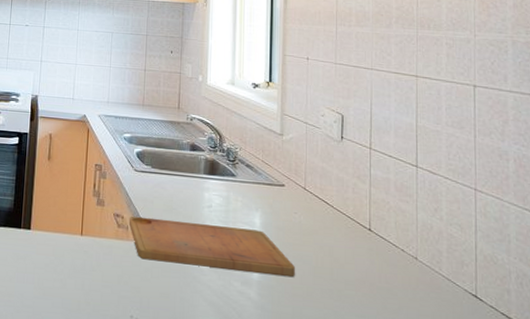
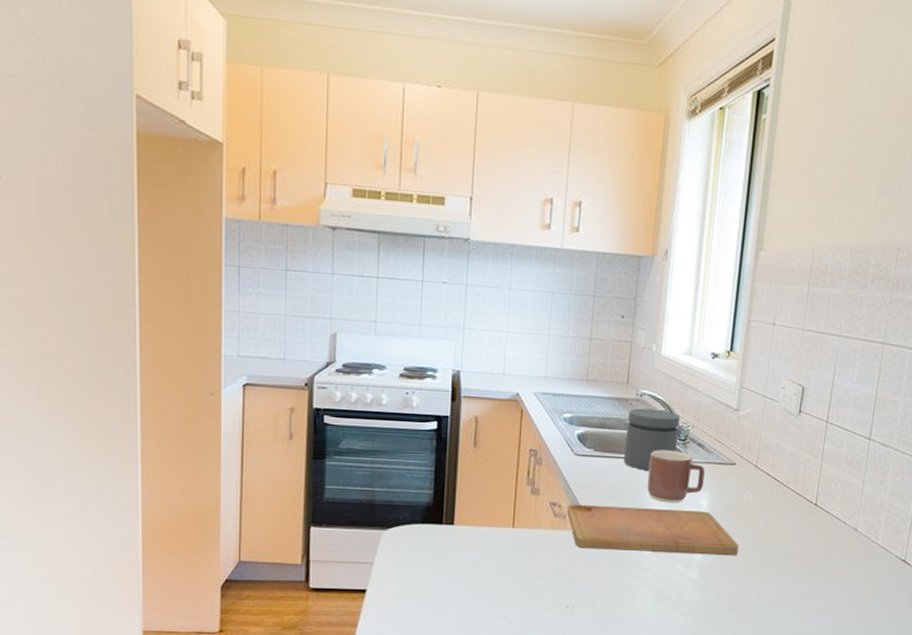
jar: none [179,130,228,188] -> present [624,408,680,470]
mug: none [201,169,255,221] -> present [647,450,705,503]

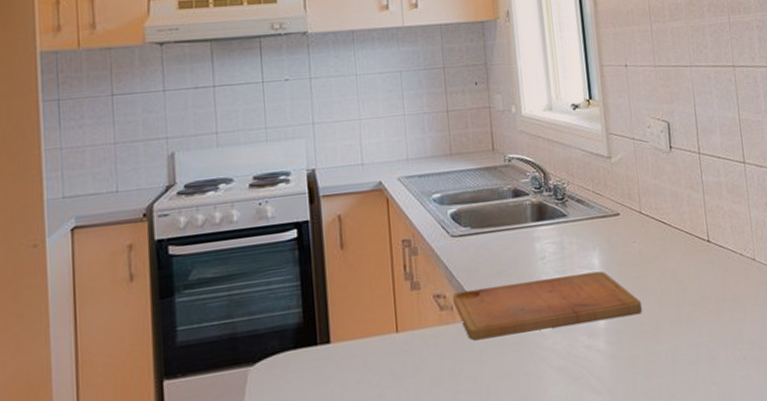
jar: present [624,408,680,470] -> none [499,171,557,240]
mug: present [647,450,705,503] -> none [530,211,592,271]

